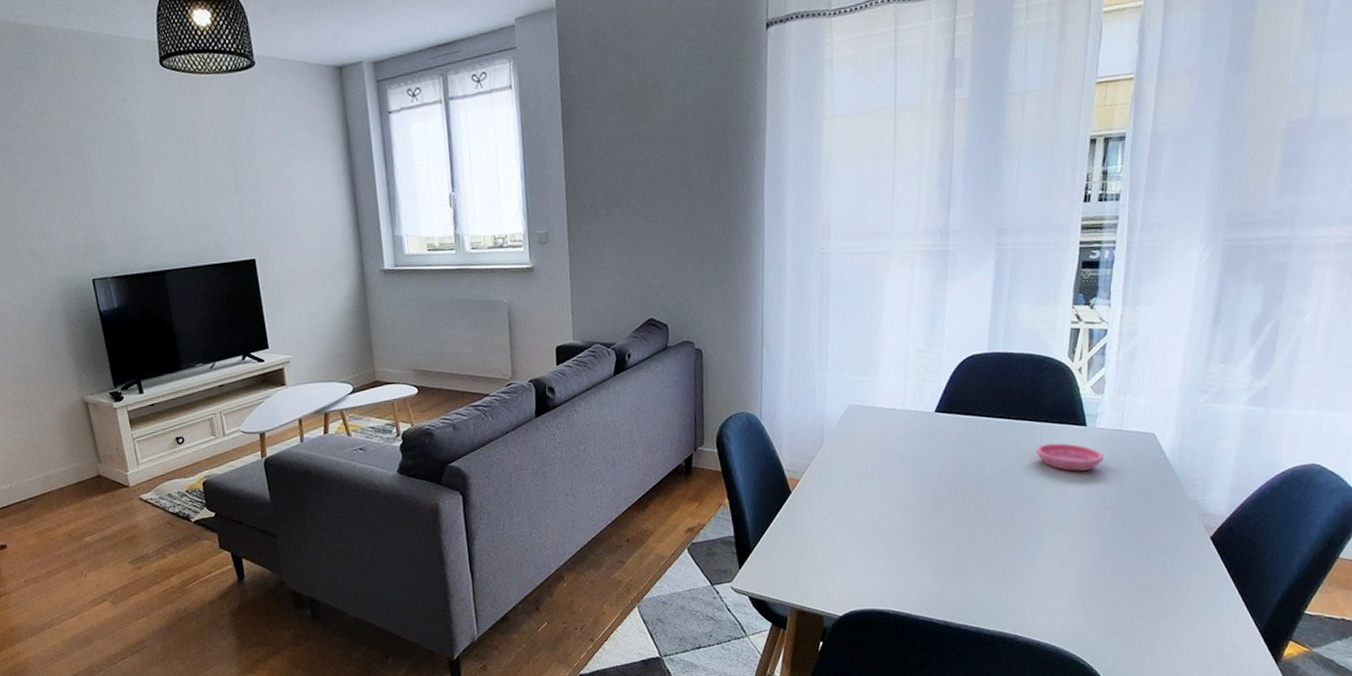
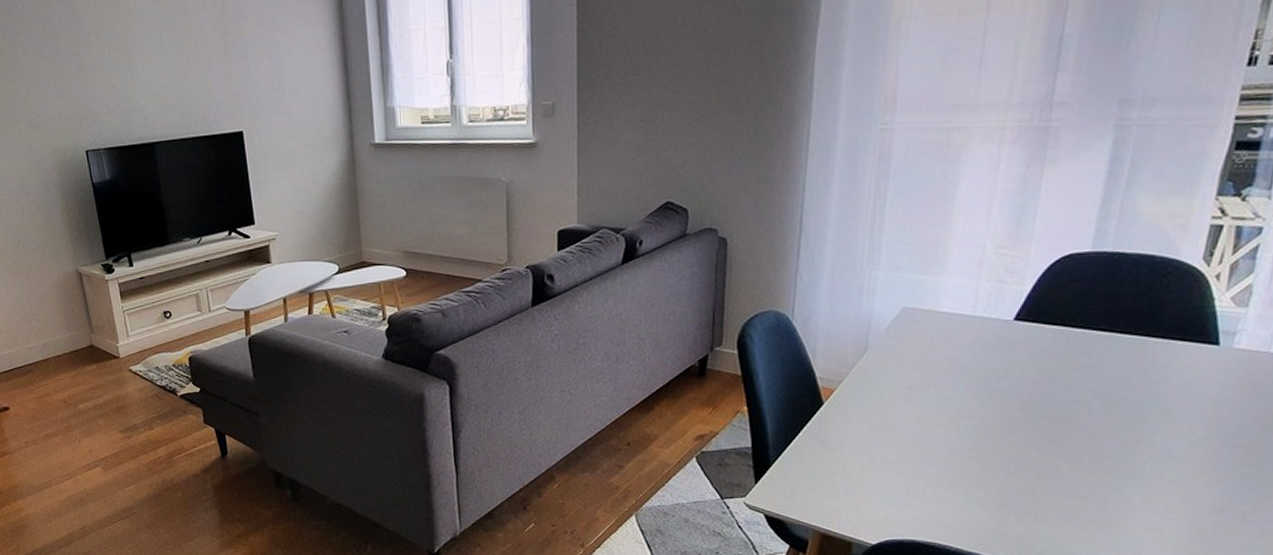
saucer: present [1036,443,1104,472] -> none [1146,364,1240,399]

